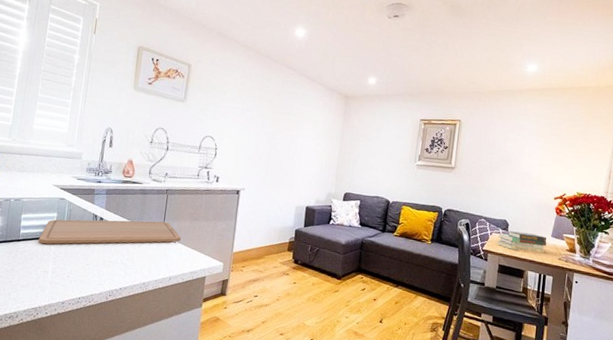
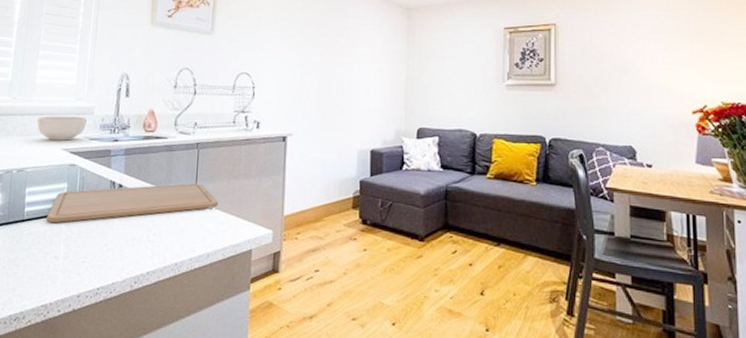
bowl: none [33,157,76,179] -> present [36,116,88,141]
books: present [497,231,547,253] -> none [623,160,691,186]

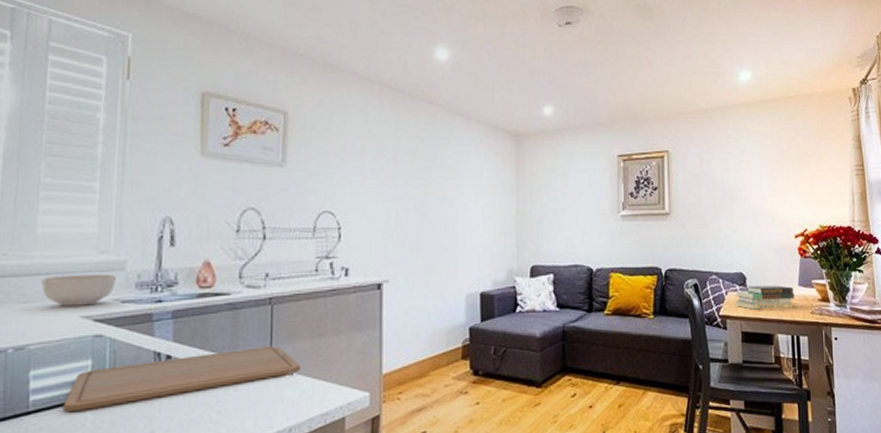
books: none [623,160,691,186] -> present [735,285,795,310]

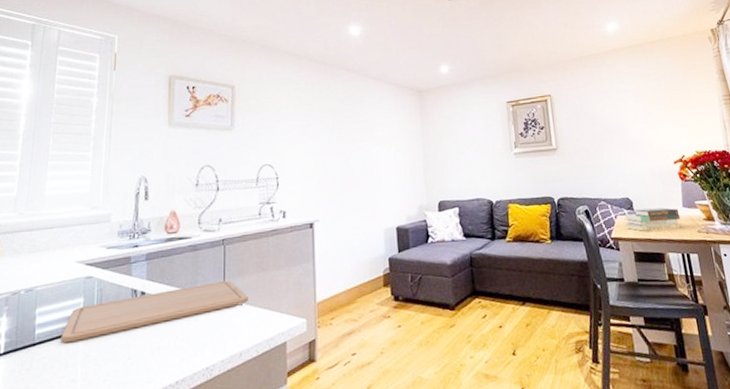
bowl: present [40,274,117,307] -> none [47,225,104,254]

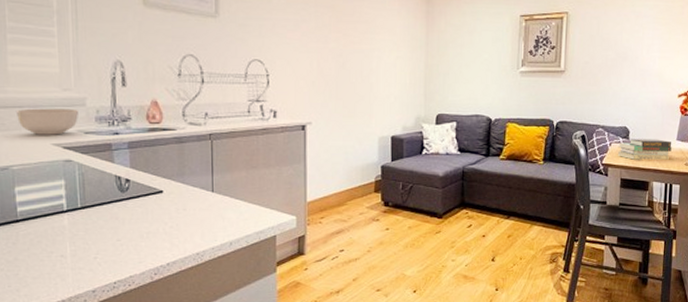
bowl: none [47,225,104,254] -> present [15,108,80,135]
chopping board: present [60,280,248,343] -> none [45,174,238,222]

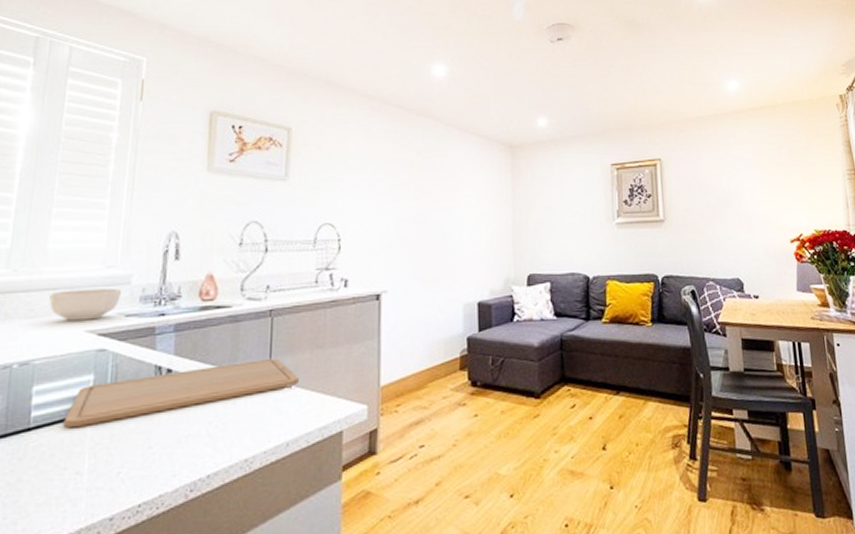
chopping board: none [45,174,238,222] -> present [63,358,299,428]
books: present [617,139,672,160] -> none [733,290,794,316]

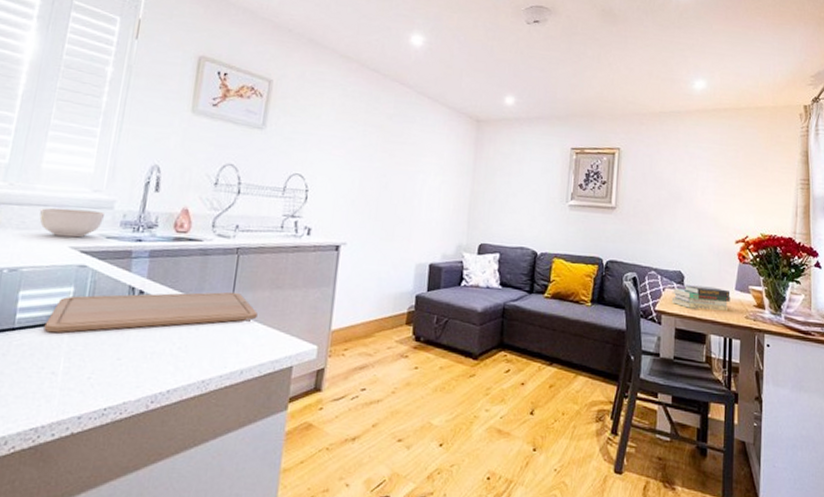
books: none [733,290,794,316] -> present [671,285,731,311]

